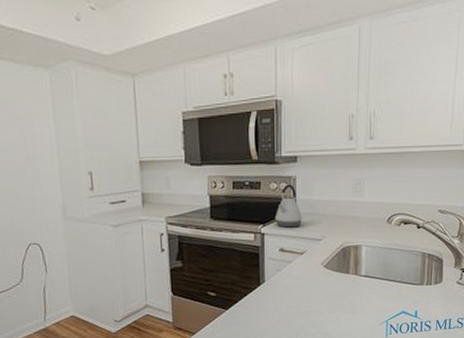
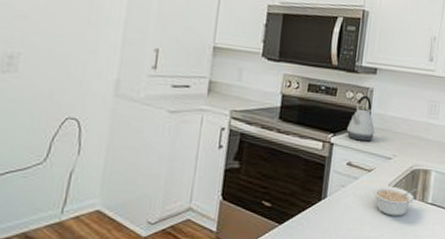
legume: none [307,264,350,291] -> present [372,185,418,216]

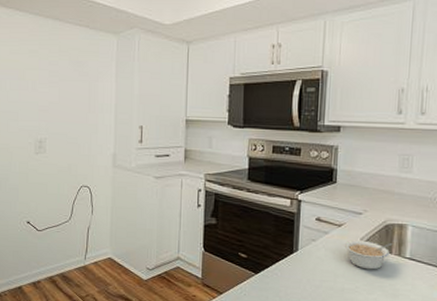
kettle: present [346,95,376,142] -> none [313,153,343,198]

